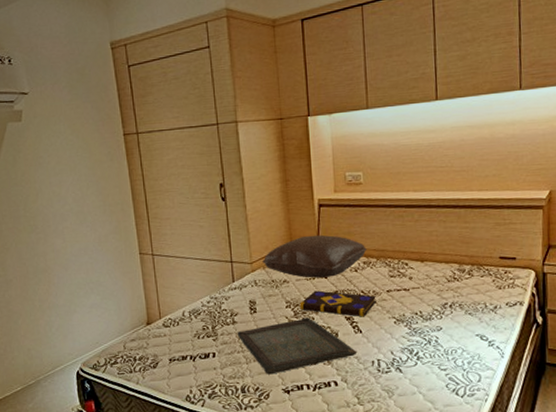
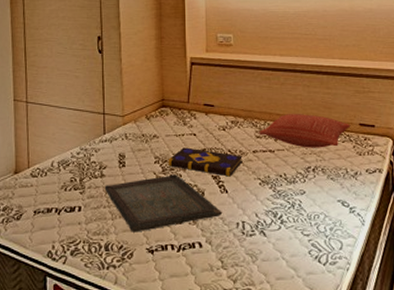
pillow: present [262,234,367,278] -> none [134,92,235,135]
pillow: none [393,250,491,285] -> present [259,114,351,148]

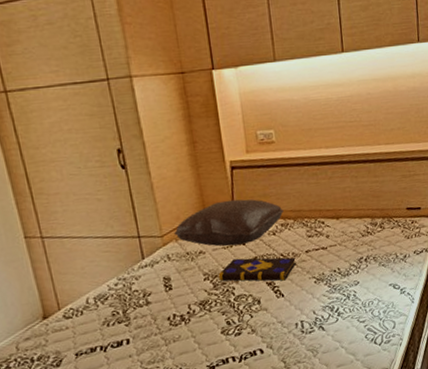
serving tray: present [104,174,223,232] -> none [152,287,281,354]
pillow: none [134,92,235,135] -> present [174,199,284,247]
pillow: present [259,114,351,148] -> none [310,205,399,240]

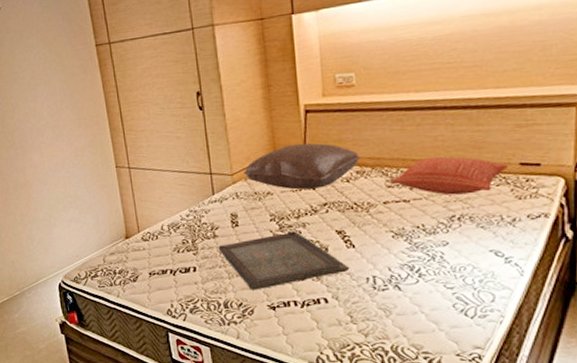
serving tray: none [152,287,281,354] -> present [218,231,350,290]
book: present [218,257,296,281] -> none [285,202,371,231]
pillow: none [310,205,399,240] -> present [390,157,509,195]

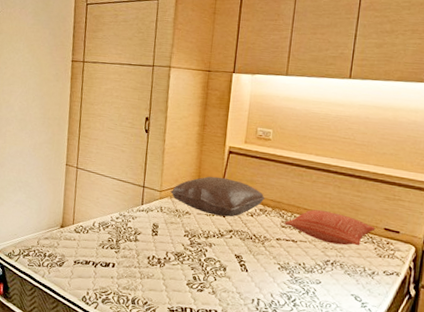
serving tray: present [218,231,350,290] -> none [137,248,241,293]

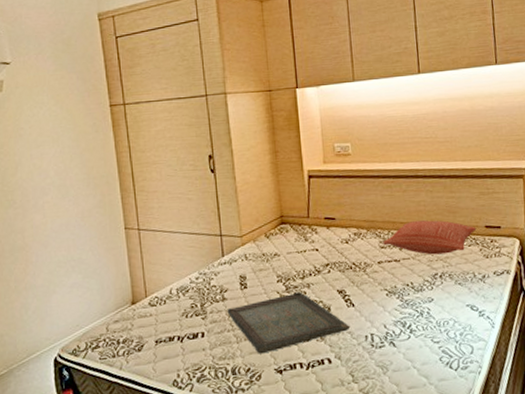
serving tray: none [137,248,241,293] -> present [227,292,351,354]
pillow: present [171,176,265,217] -> none [253,206,357,251]

